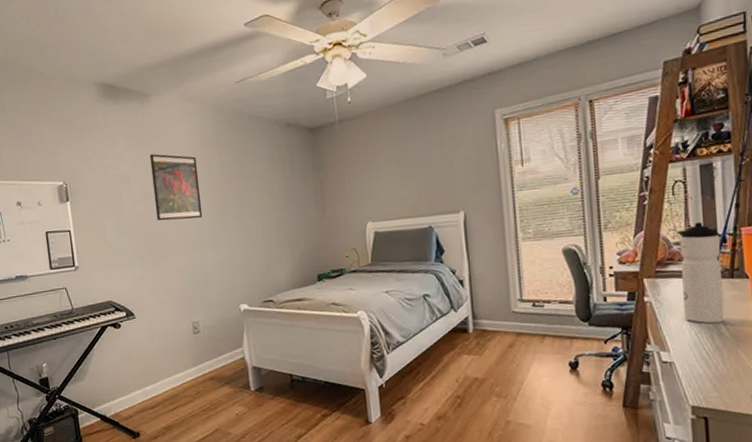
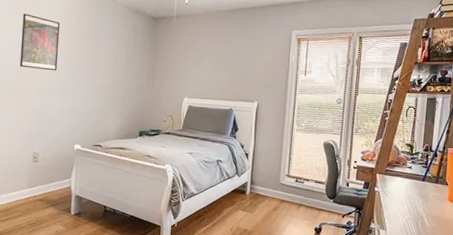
water bottle: present [680,221,724,324] -> none [400,138,433,215]

